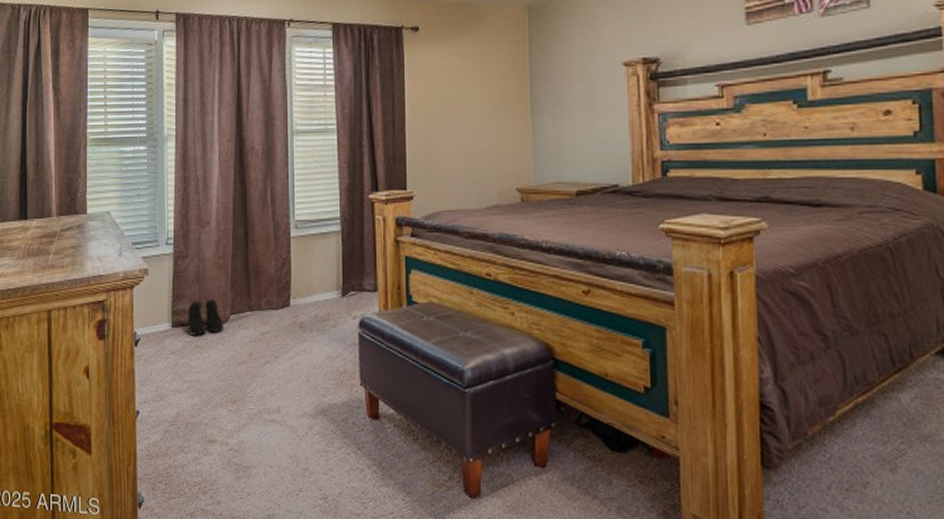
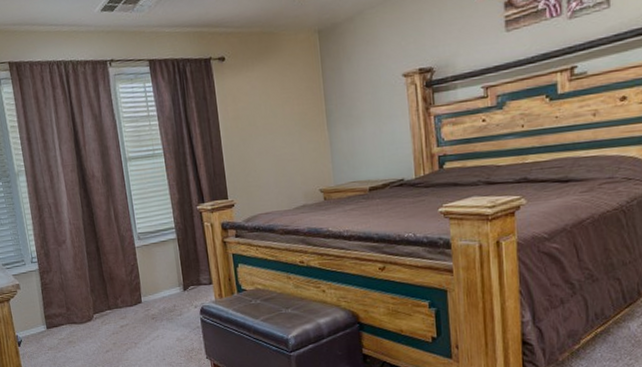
boots: present [188,299,223,336] -> none [57,303,89,334]

